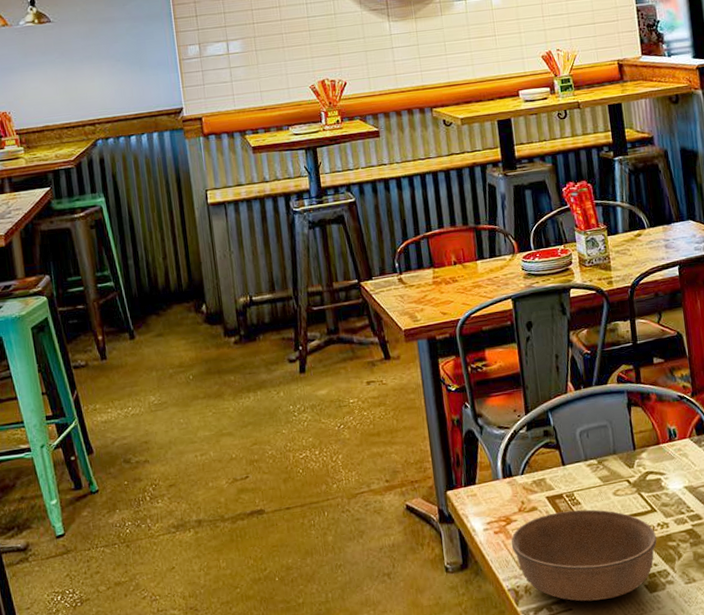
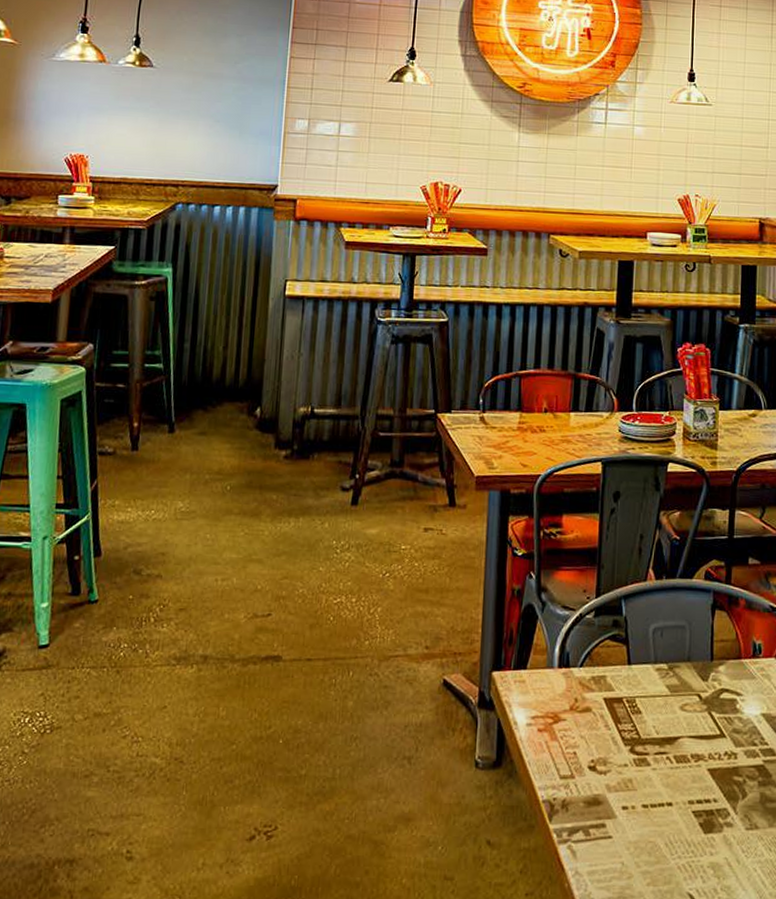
soup bowl: present [511,509,657,602] -> none [555,718,721,832]

